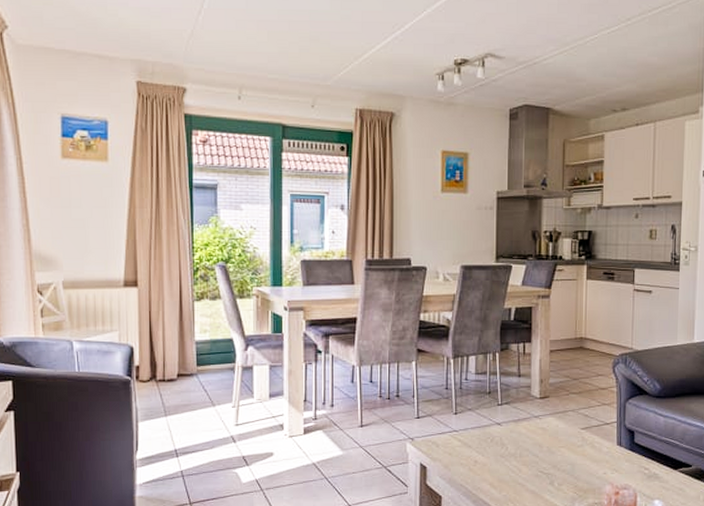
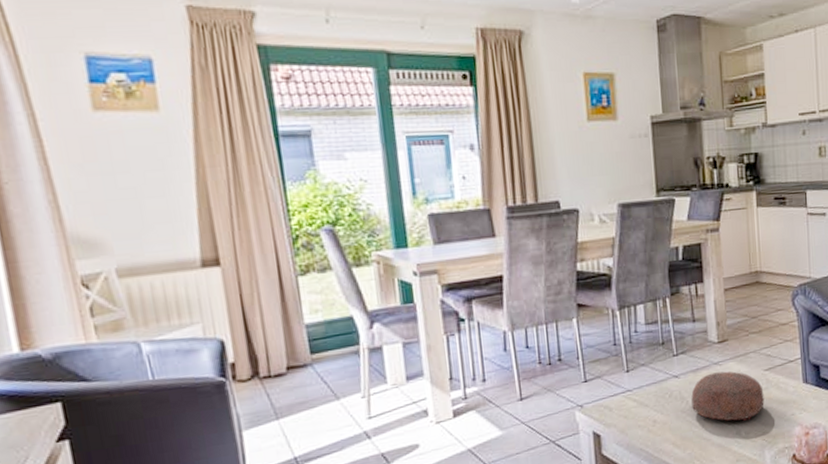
decorative bowl: none [511,425,579,473] -> present [691,371,764,421]

